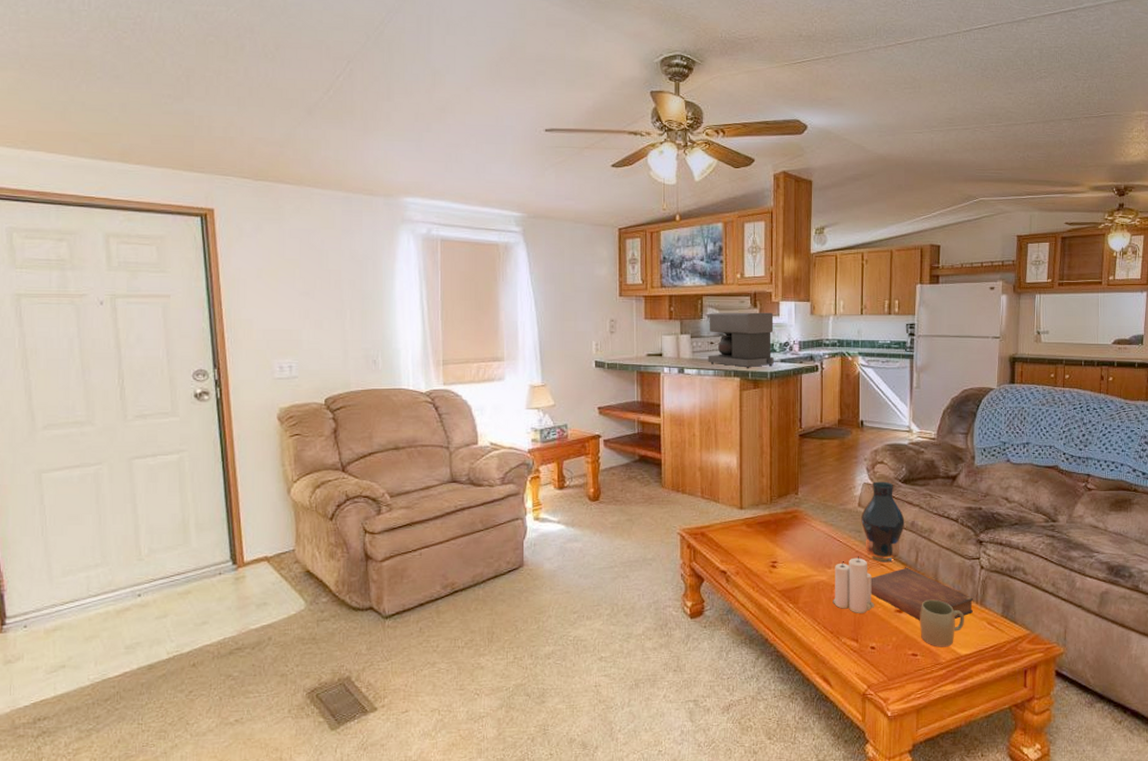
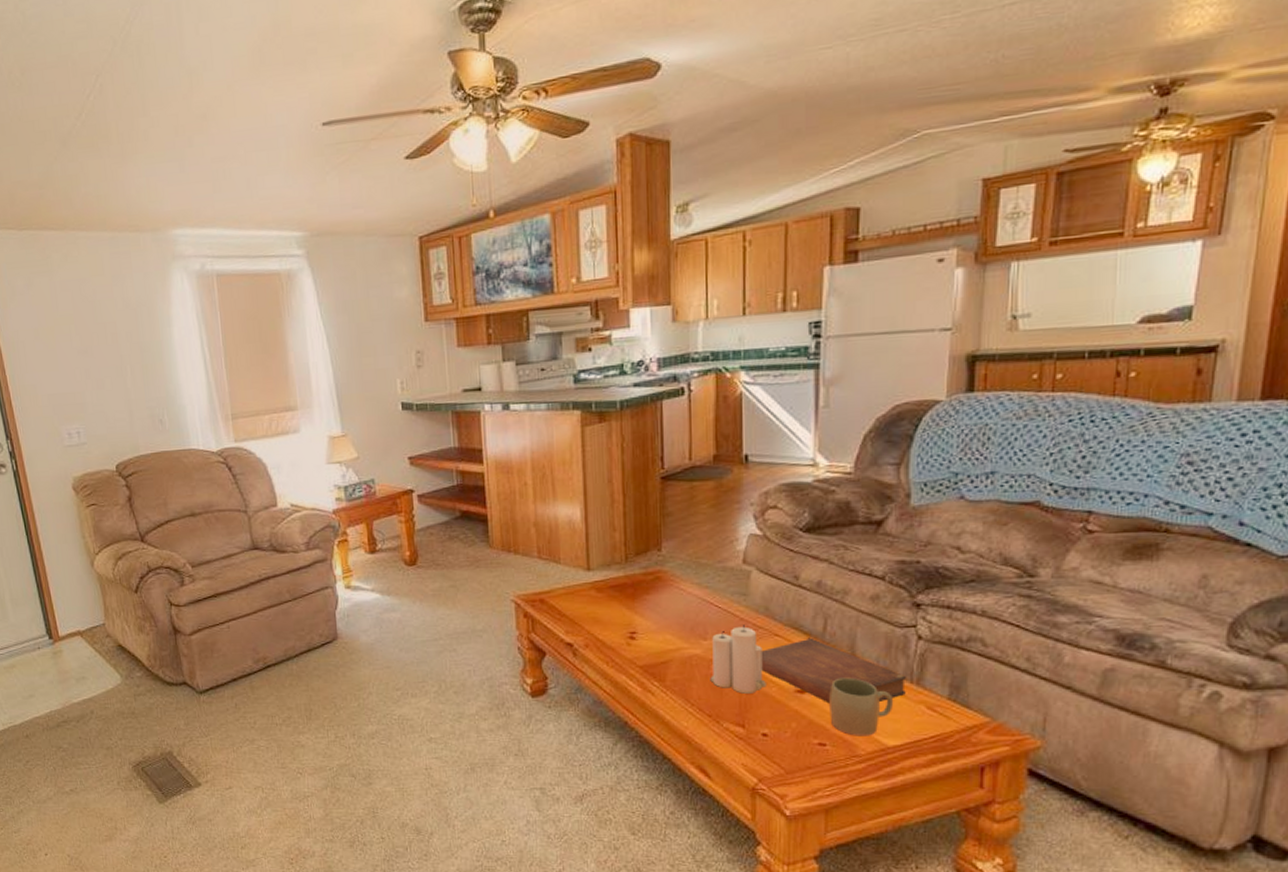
coffee maker: present [708,312,774,369] -> none [537,324,624,399]
vase: present [861,481,905,563] -> none [747,531,808,633]

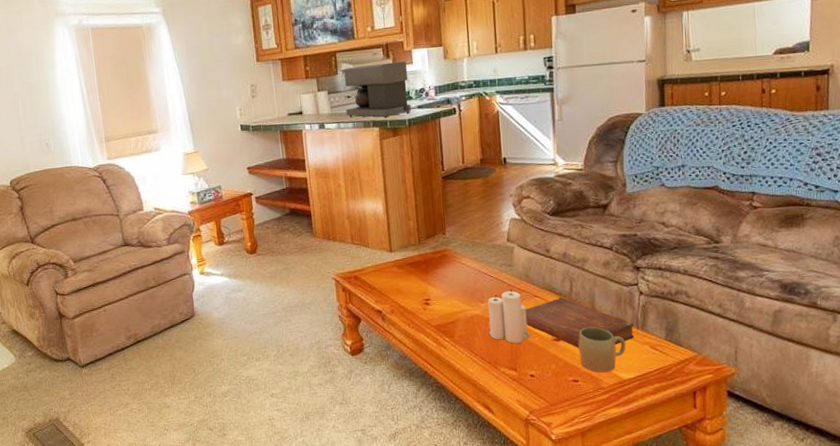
coffee maker: none [537,324,624,399] -> present [343,61,411,119]

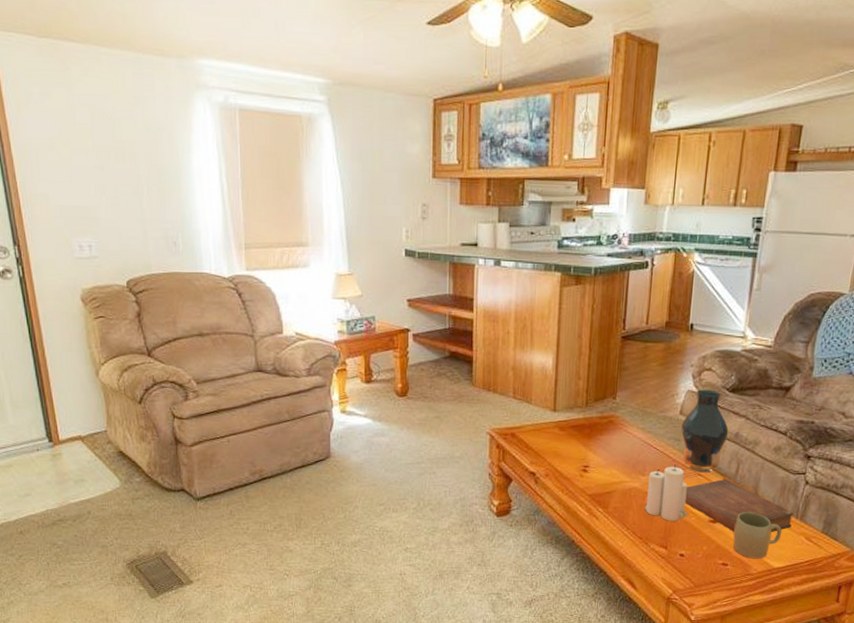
coffee maker: present [343,61,411,119] -> none [526,198,603,263]
vase: none [511,215,557,294] -> present [681,389,729,473]

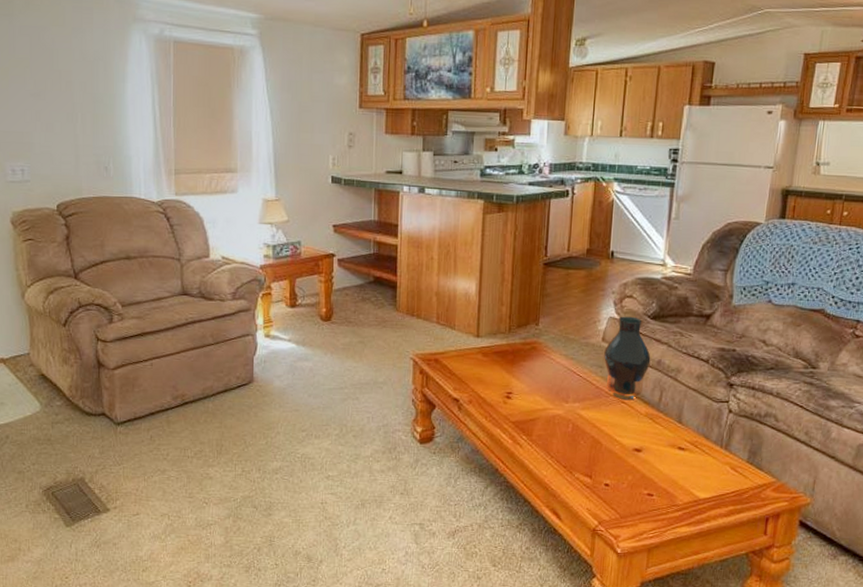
candle: present [644,465,688,521] -> none [568,392,612,450]
bible: present [685,478,793,532] -> none [609,406,717,462]
mug: present [733,512,782,559] -> none [658,440,707,489]

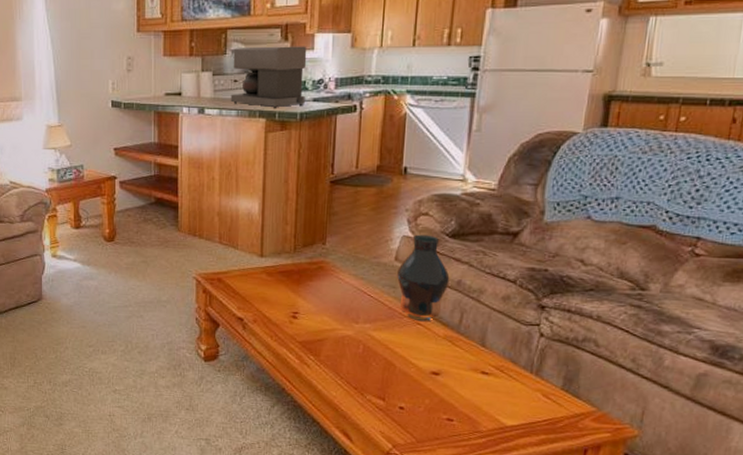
coffee maker: none [450,129,524,191] -> present [230,46,307,109]

